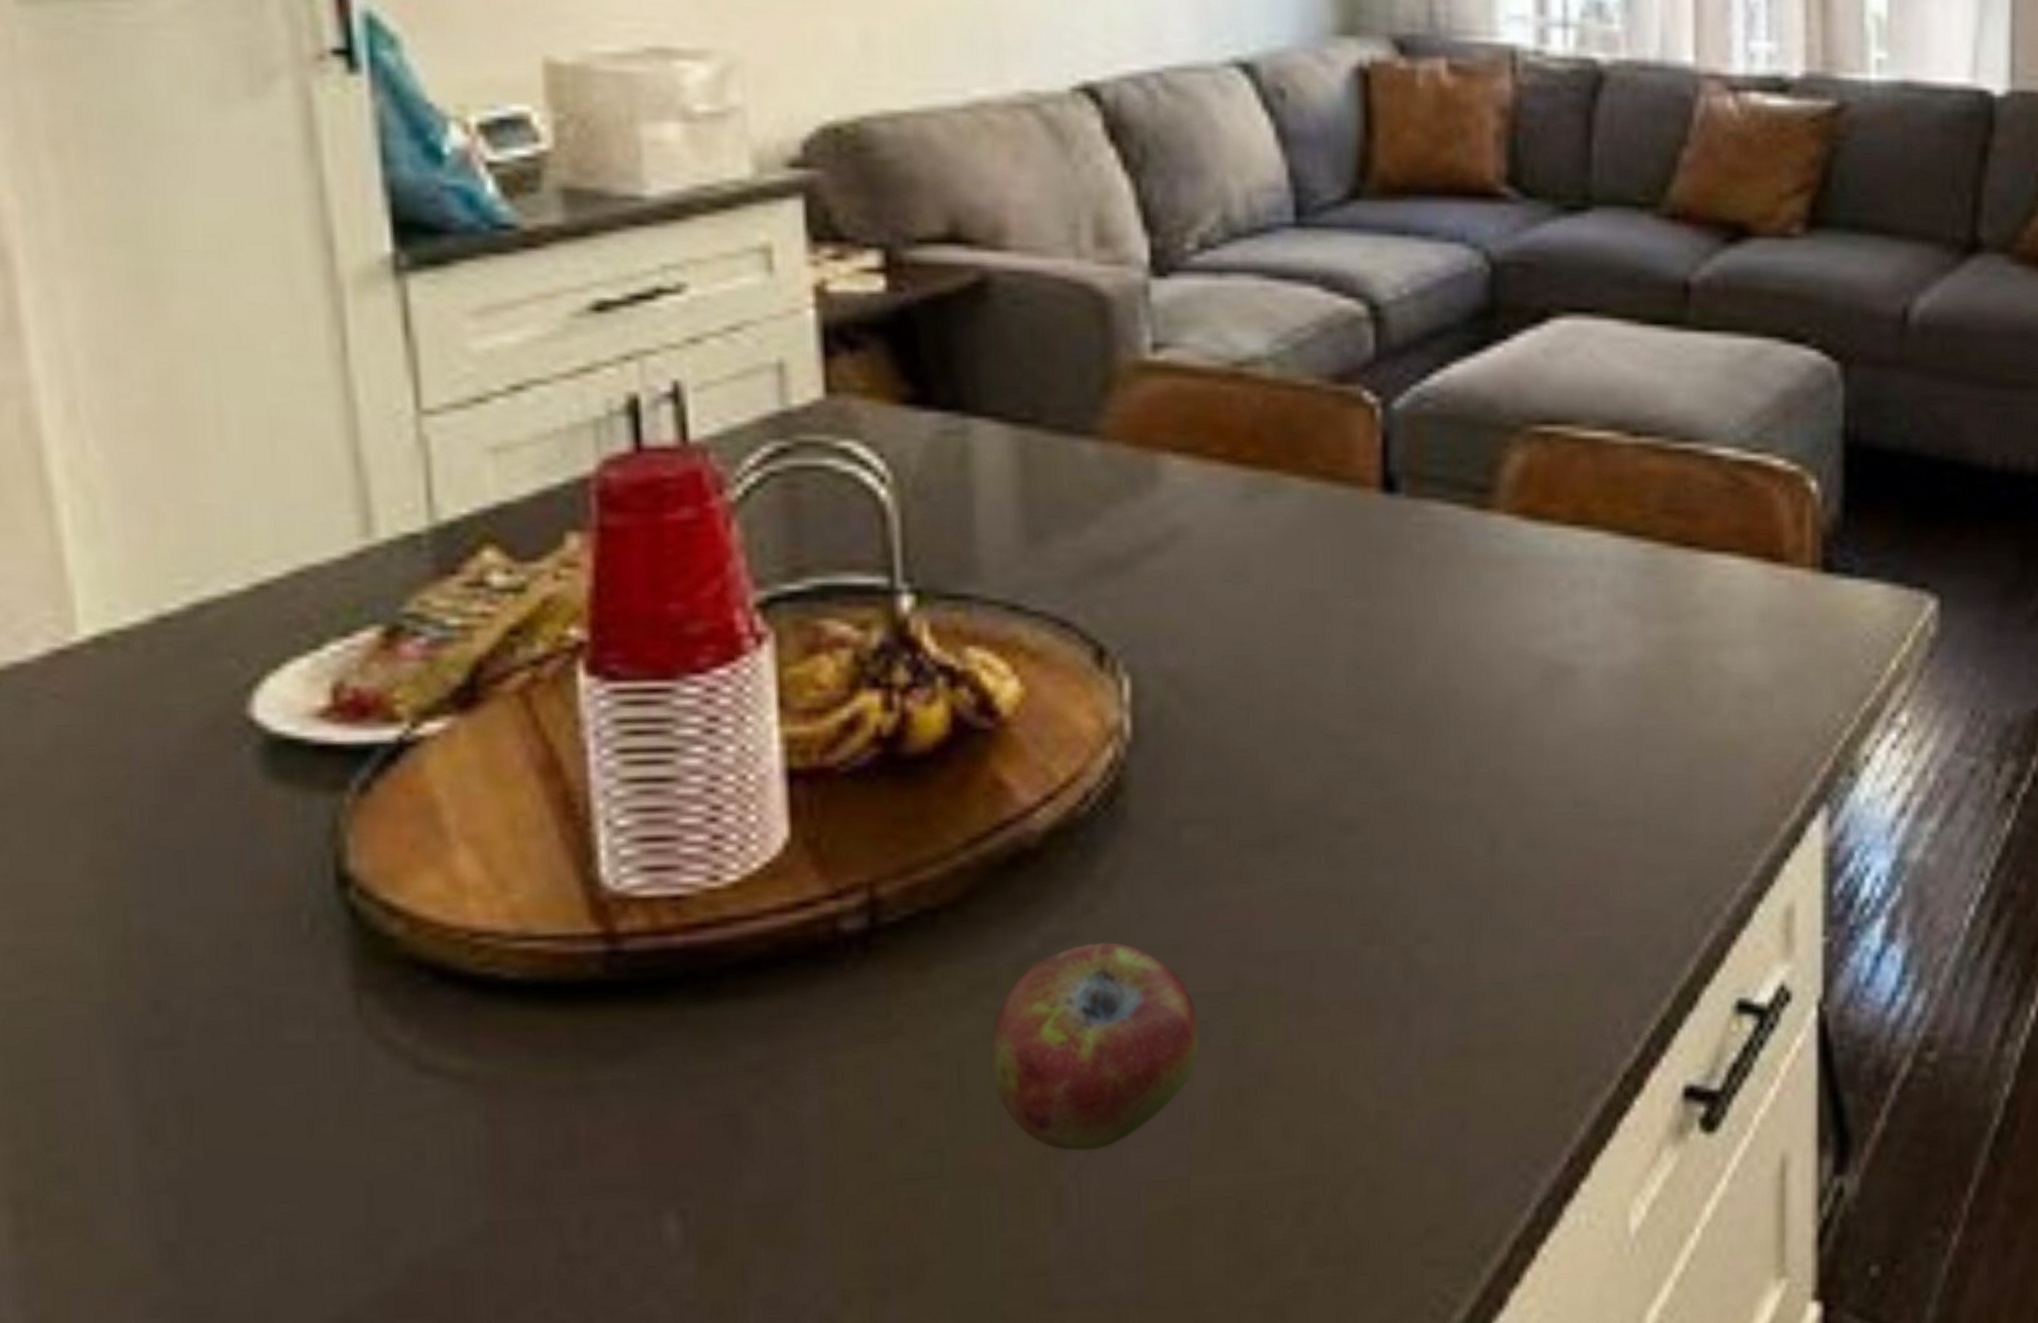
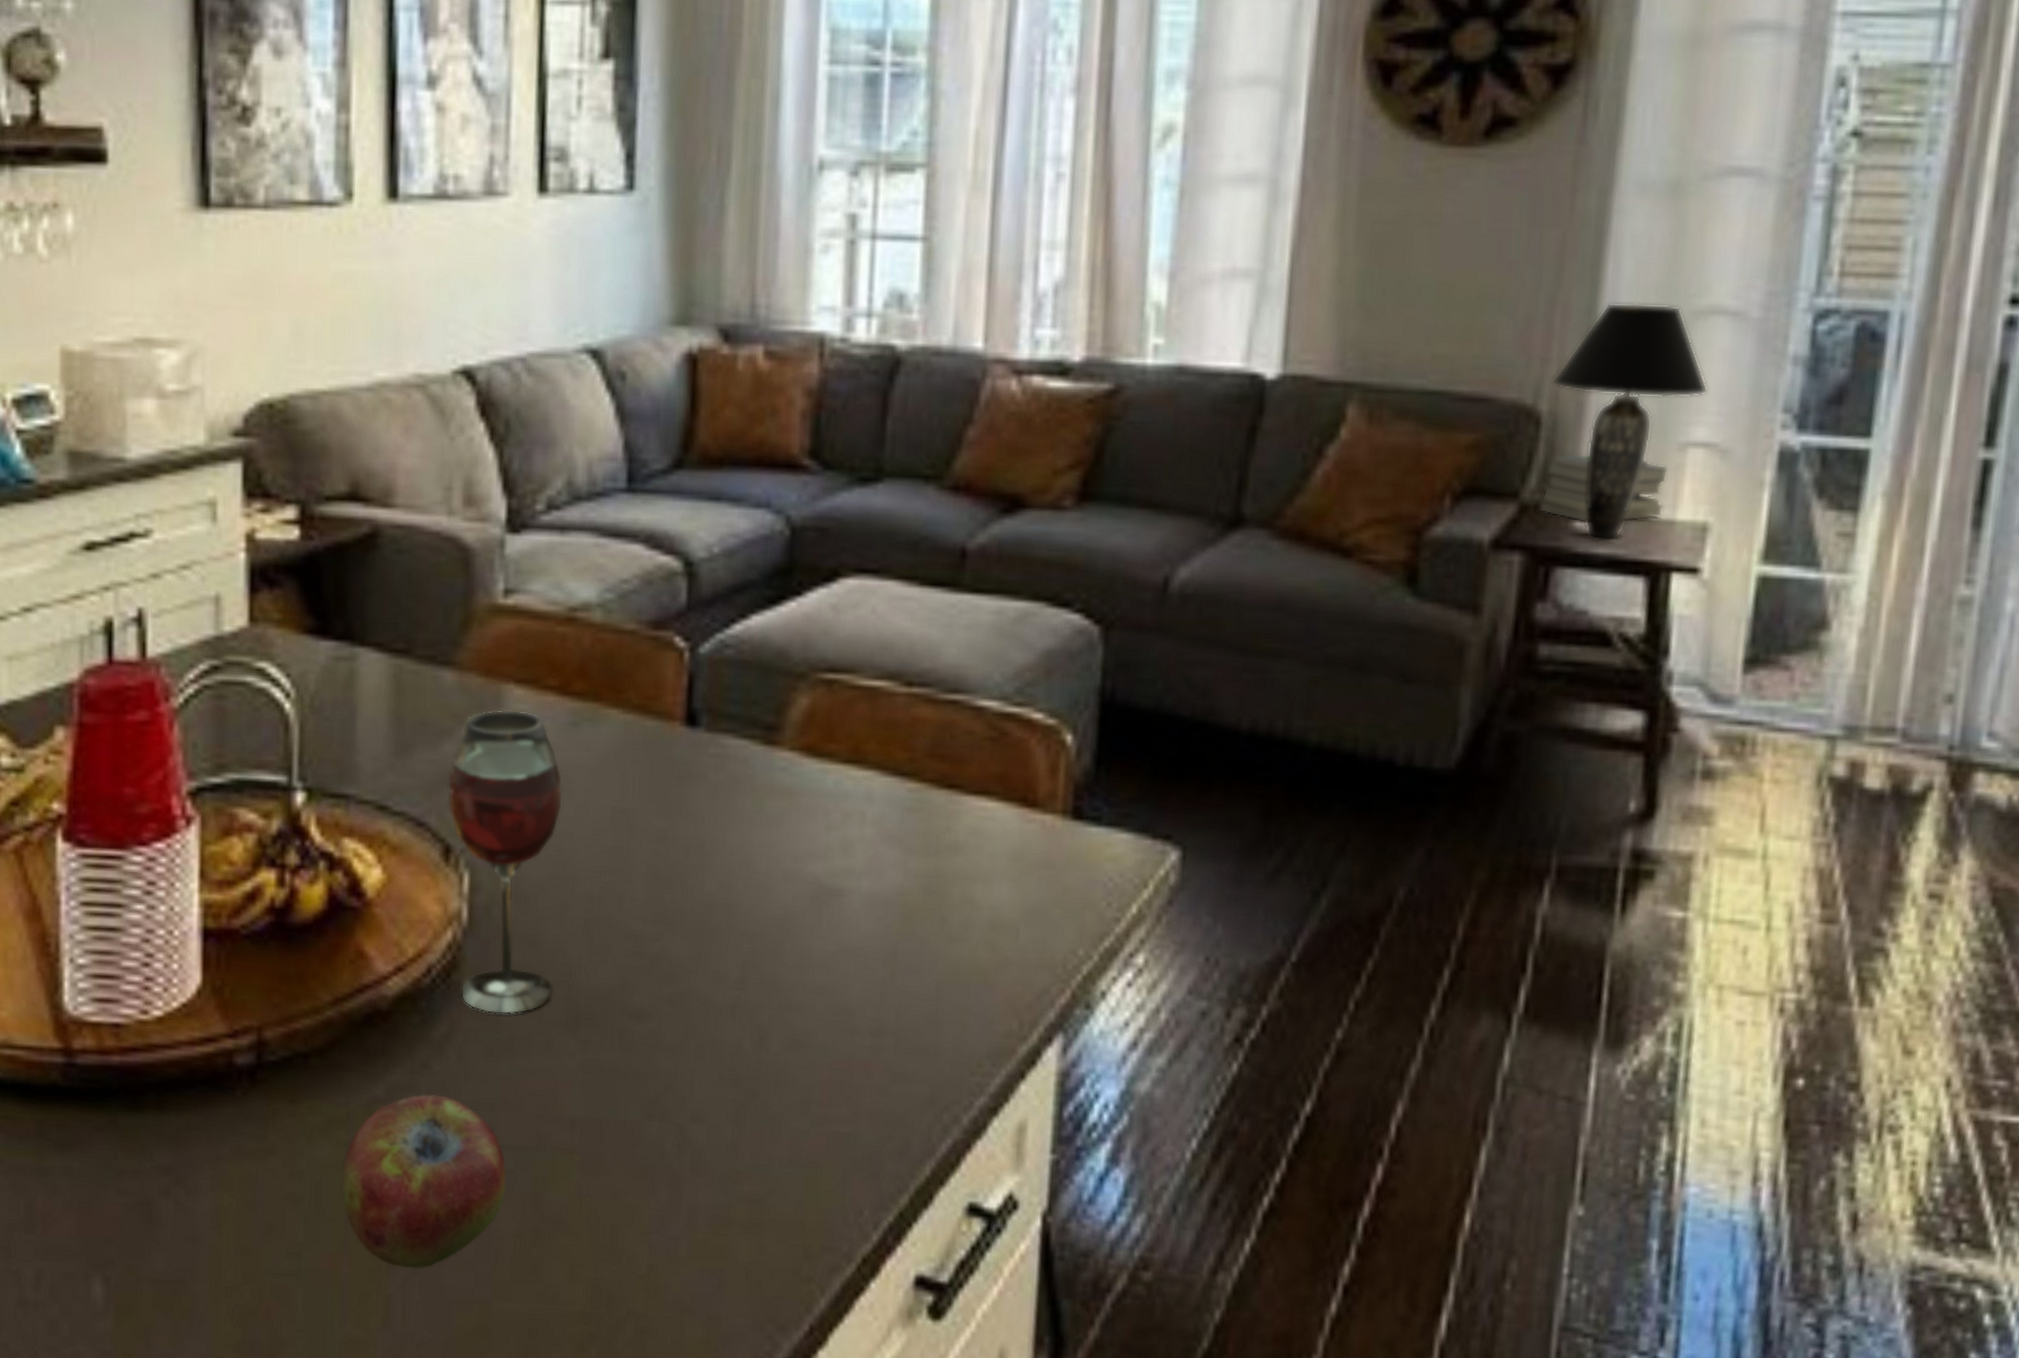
wineglass: none [1095,484,1243,841] -> present [447,709,563,1015]

